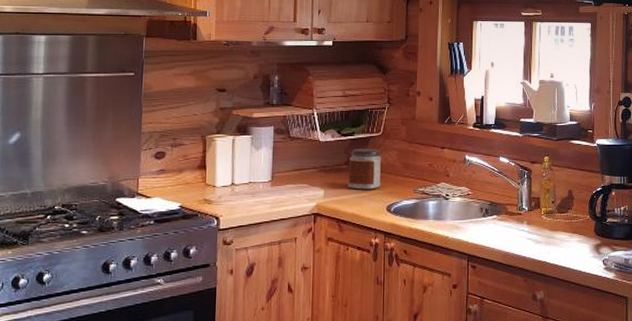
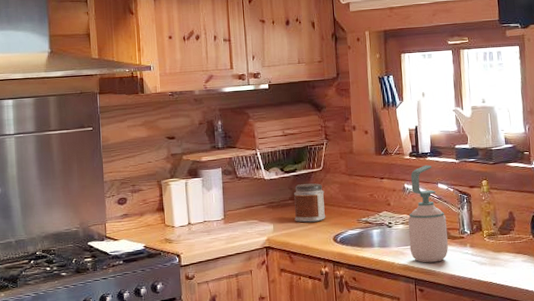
soap bottle: none [465,137,506,239] -> present [407,164,448,263]

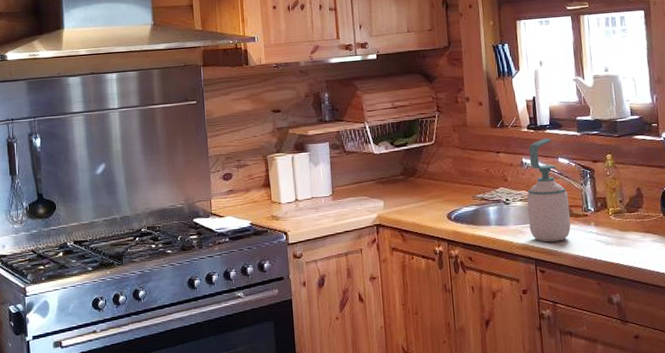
jar: present [294,183,326,223] -> none [405,157,439,199]

